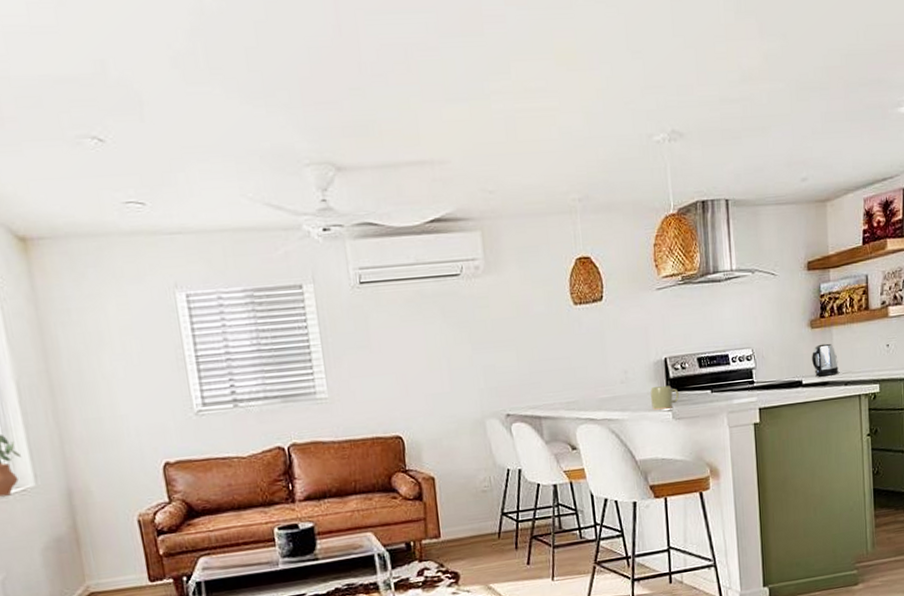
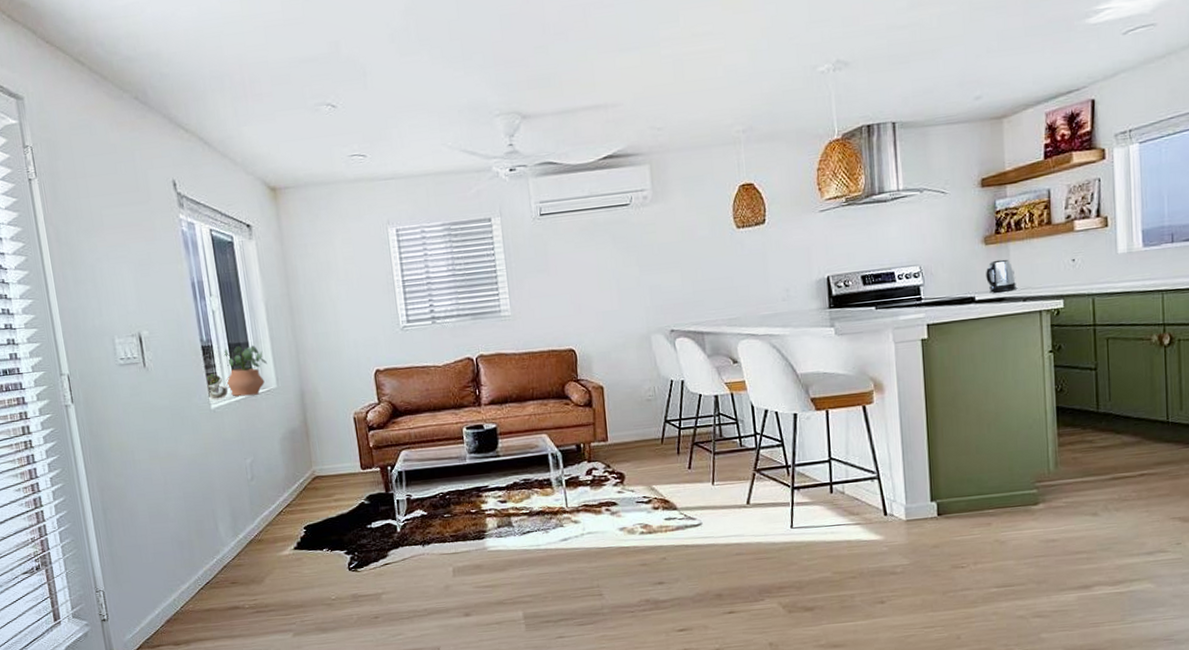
mug: present [650,385,679,410] -> none [812,303,842,326]

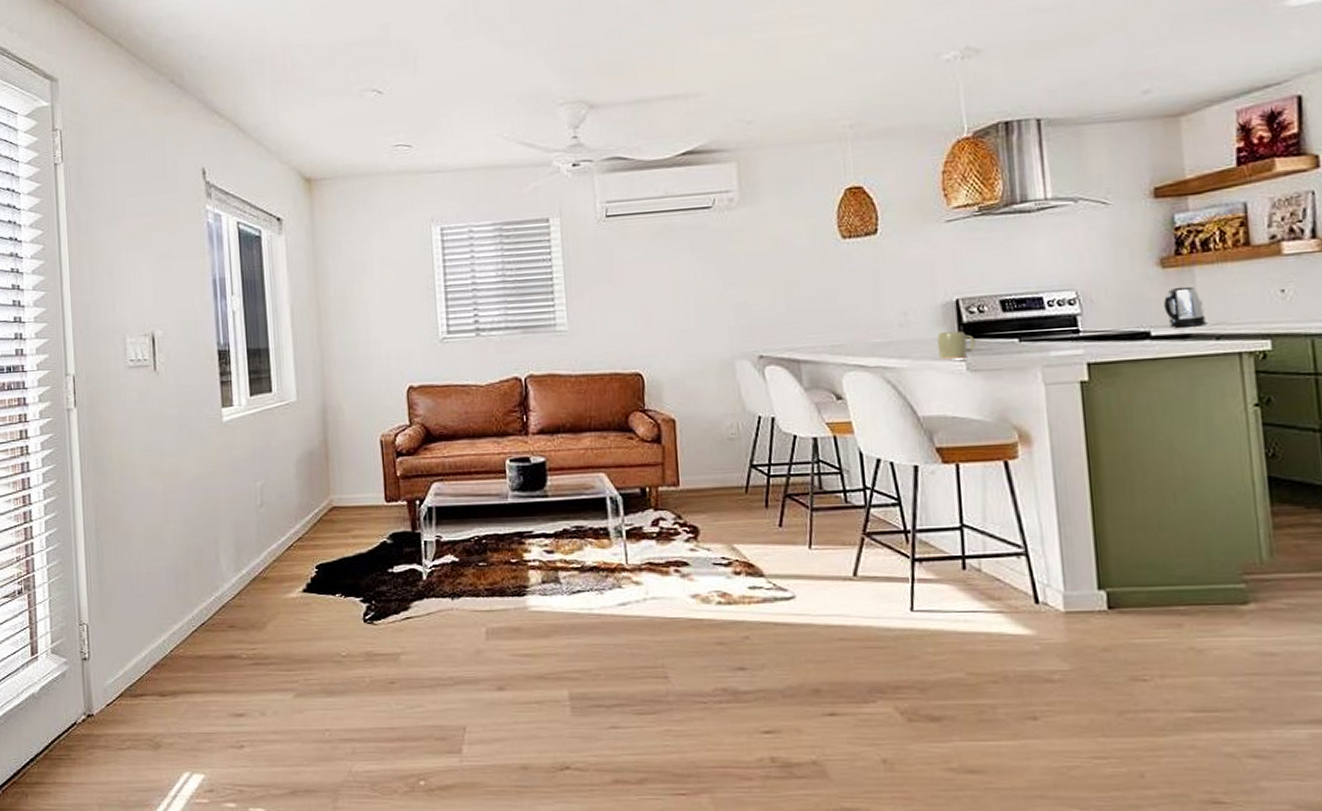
succulent plant: present [205,374,229,403] -> none [219,382,243,415]
potted plant: present [223,345,267,397] -> none [240,351,288,410]
mug: none [812,303,842,326] -> present [936,331,976,359]

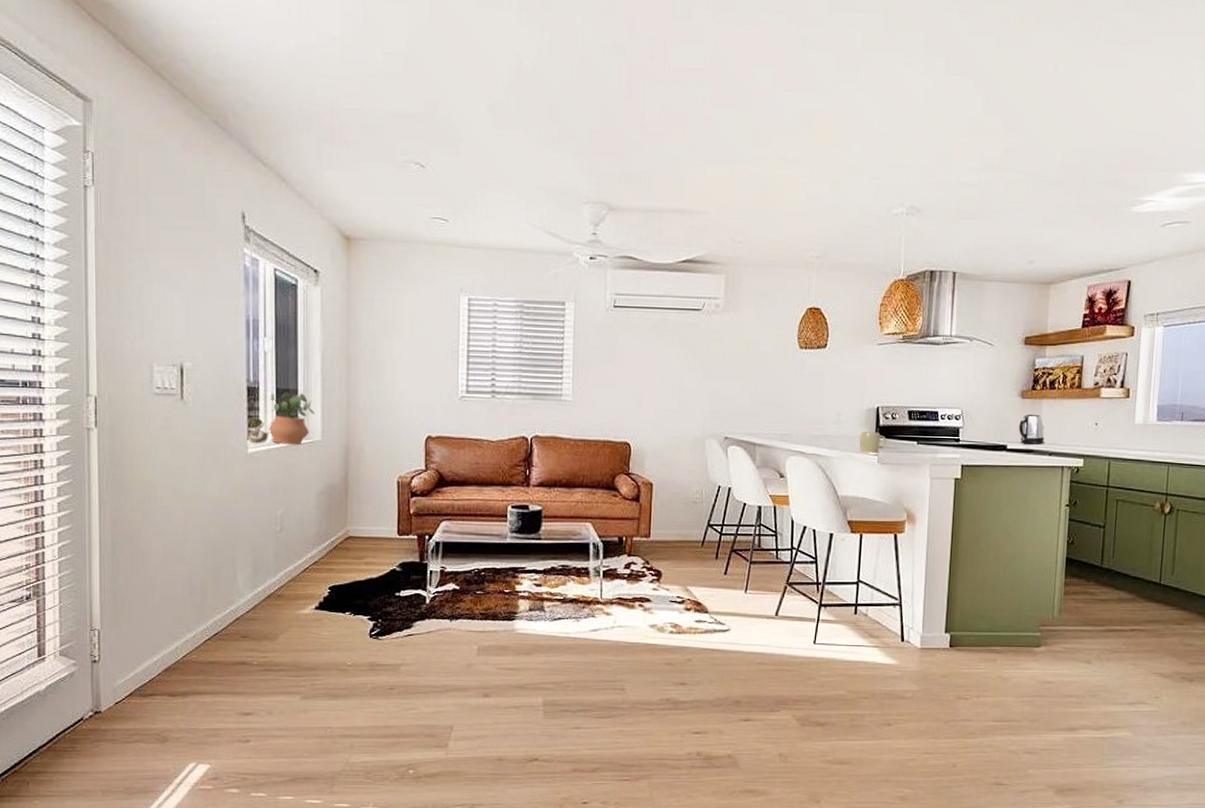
succulent plant: none [219,382,243,415] -> present [246,417,269,447]
potted plant: none [240,351,288,410] -> present [267,391,314,446]

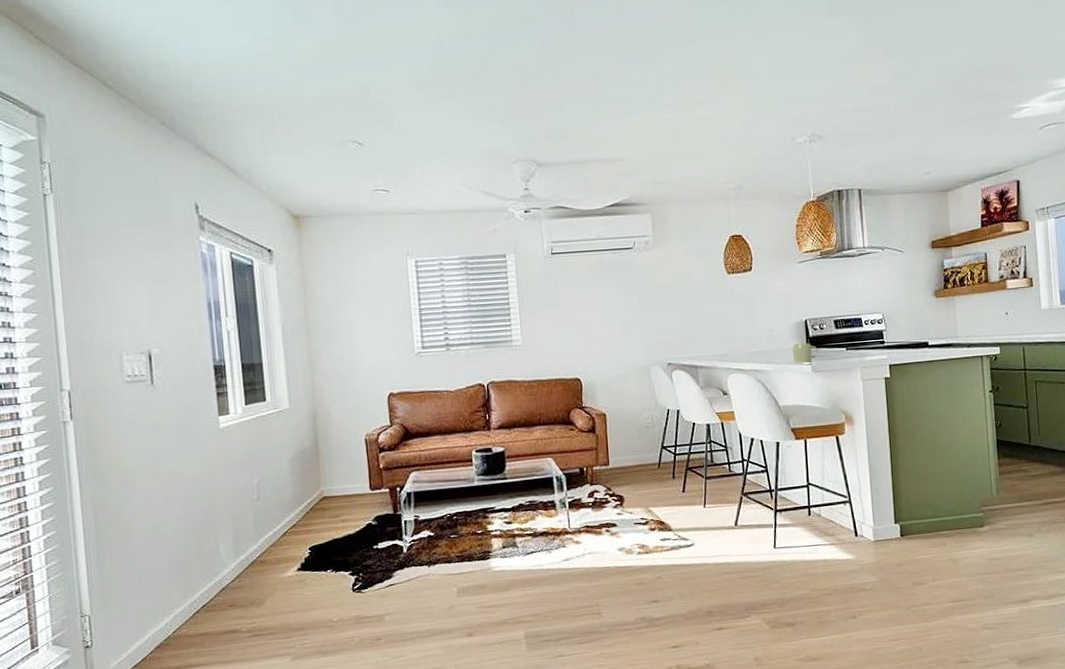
succulent plant: present [246,417,269,447] -> none [215,393,239,422]
potted plant: present [267,391,314,446] -> none [236,365,280,417]
kettle: present [1019,414,1045,445] -> none [937,310,962,339]

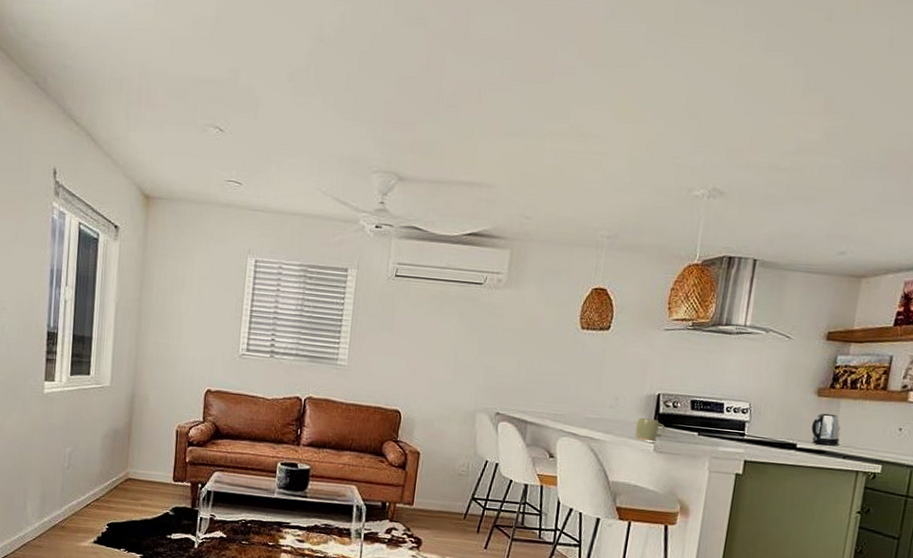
kettle: none [937,310,962,339] -> present [811,413,840,446]

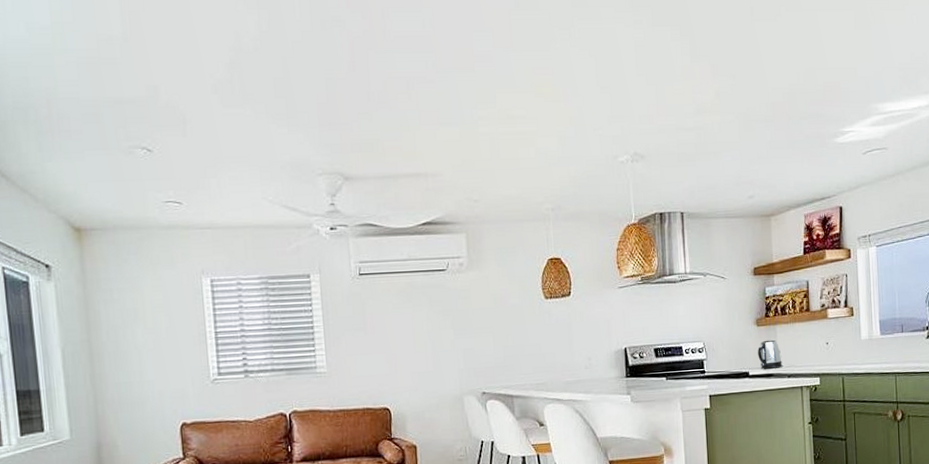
mug: present [635,418,665,441] -> none [611,372,637,394]

